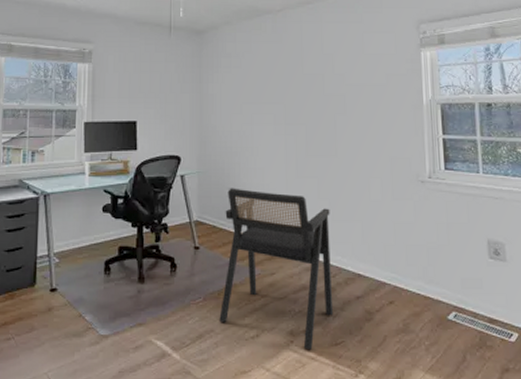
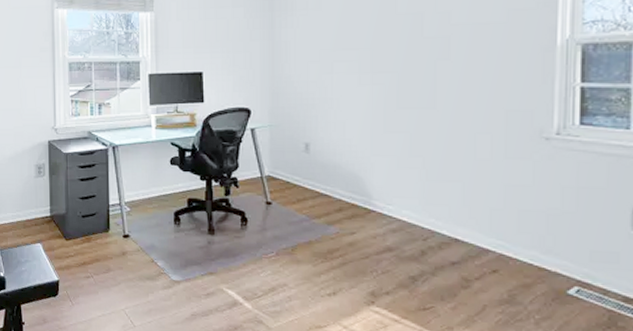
armchair: present [219,188,334,349] -> none [293,142,424,312]

